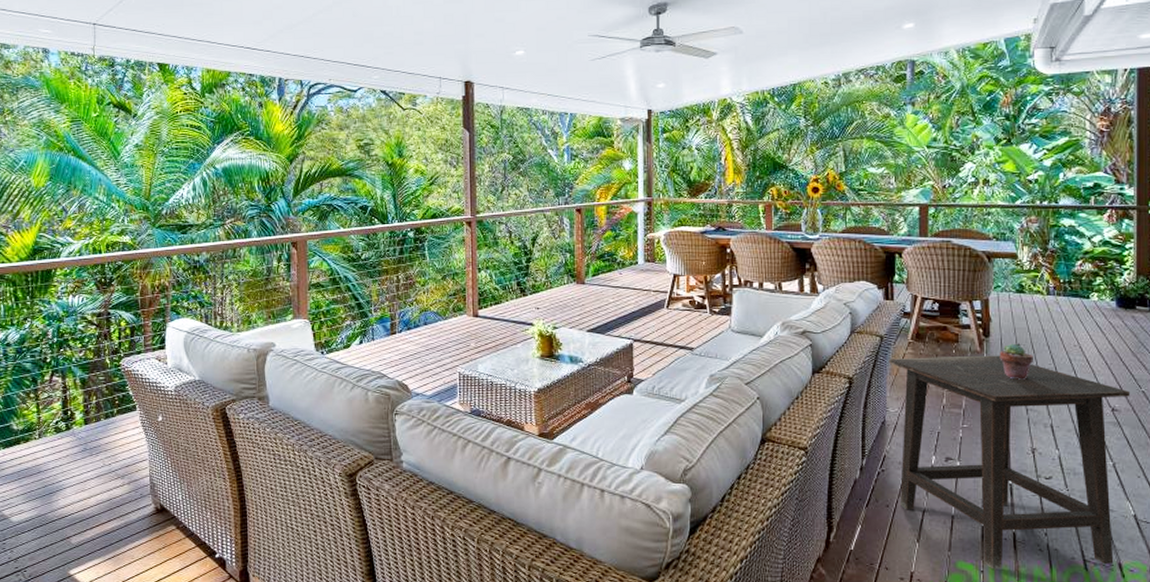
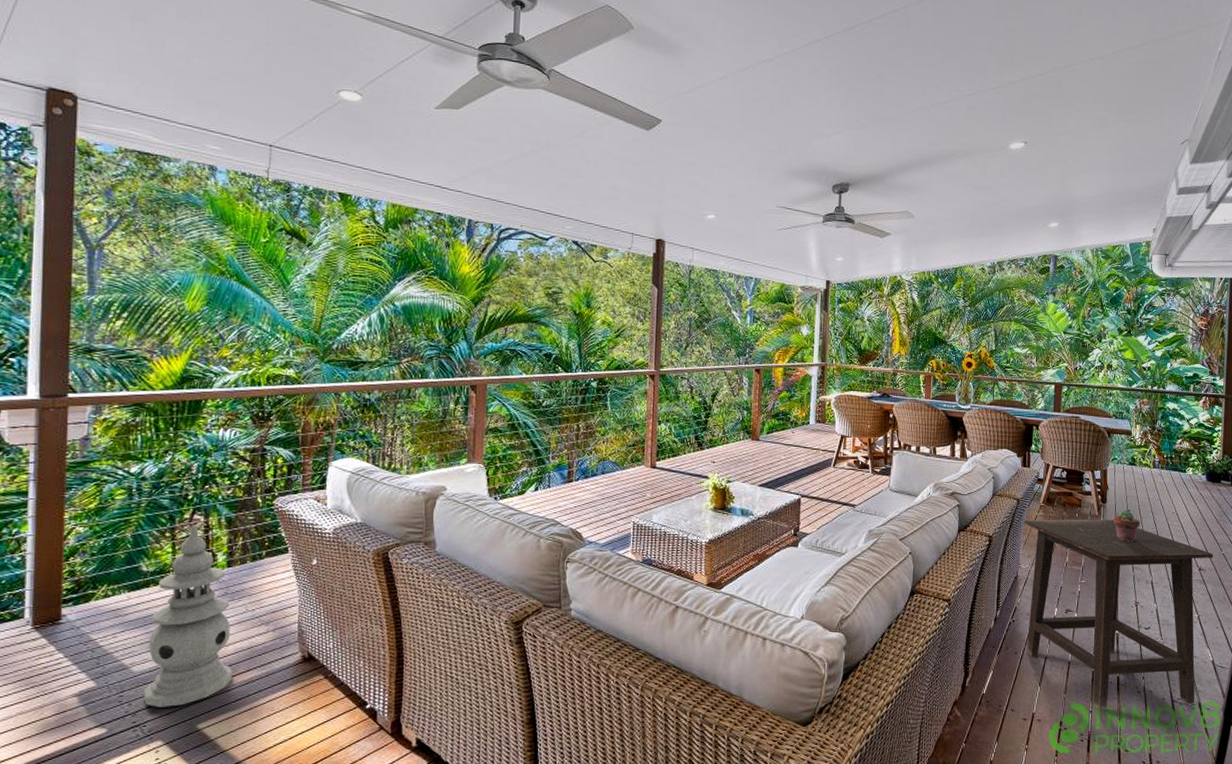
lantern: none [22,386,96,554] -> present [143,525,233,707]

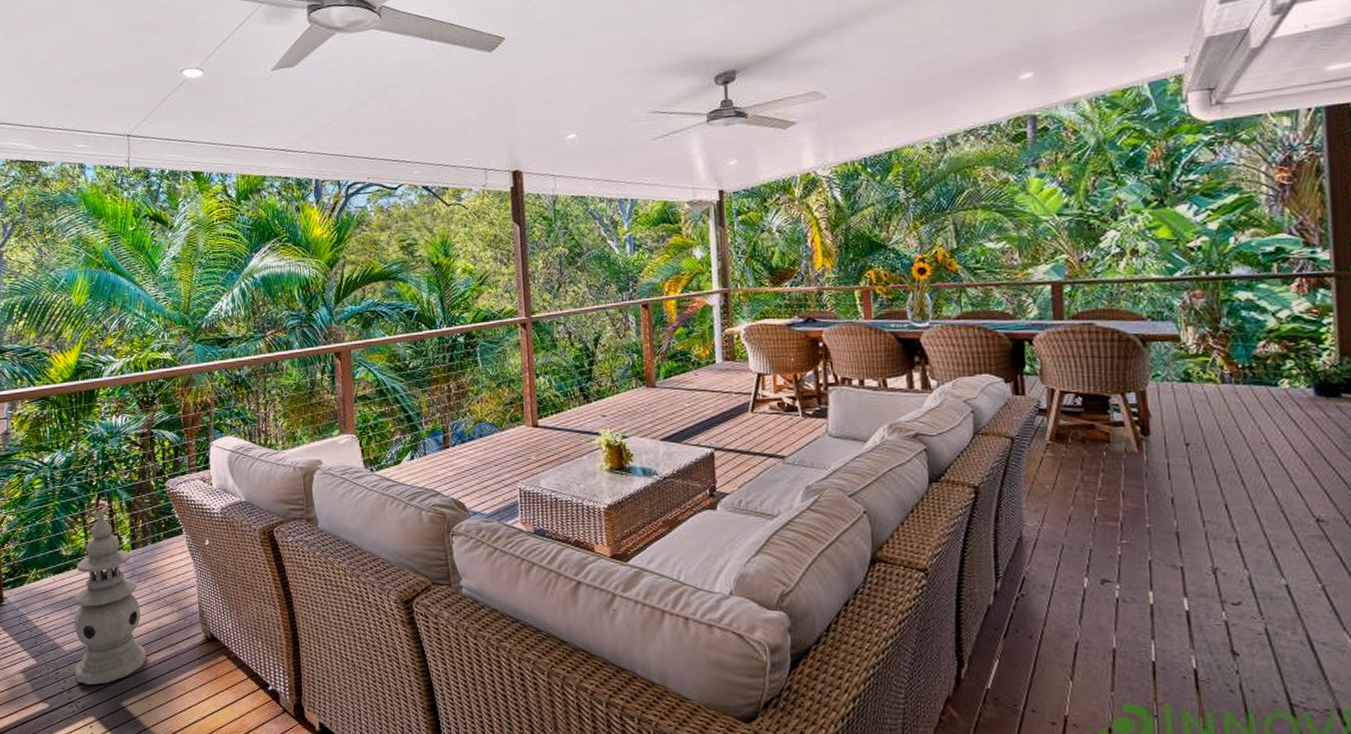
side table: present [1023,519,1214,710] -> none [1023,457,1341,714]
potted succulent: present [1113,509,1140,541] -> none [1163,442,1208,486]

